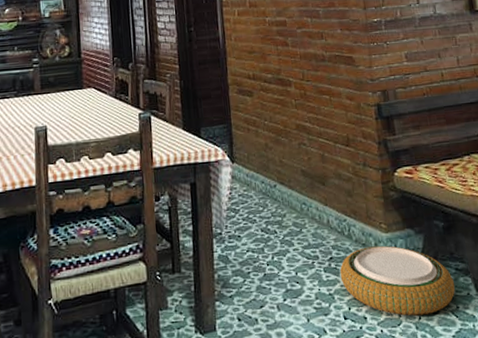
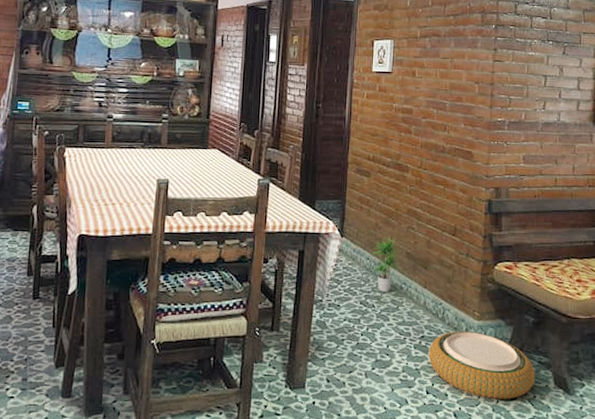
potted plant: none [265,156,298,216] -> present [371,237,402,292]

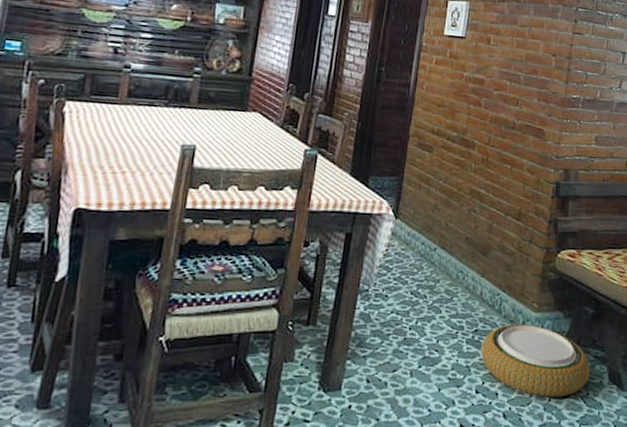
potted plant: present [371,237,402,292] -> none [427,219,461,281]

